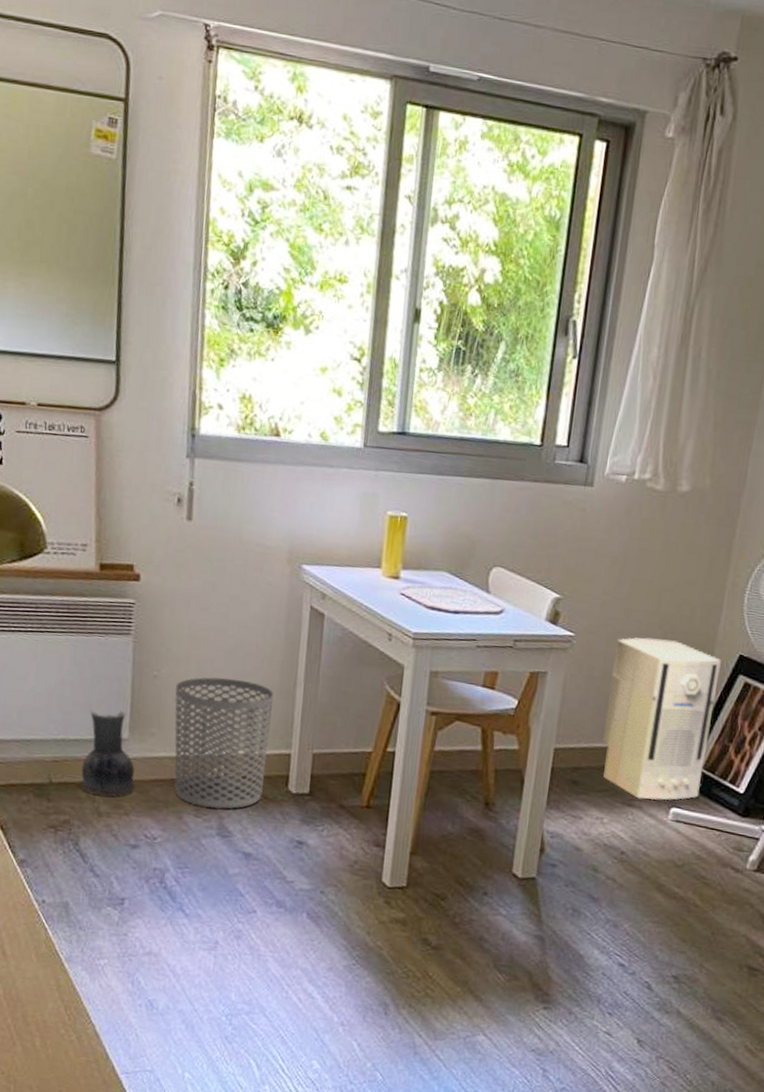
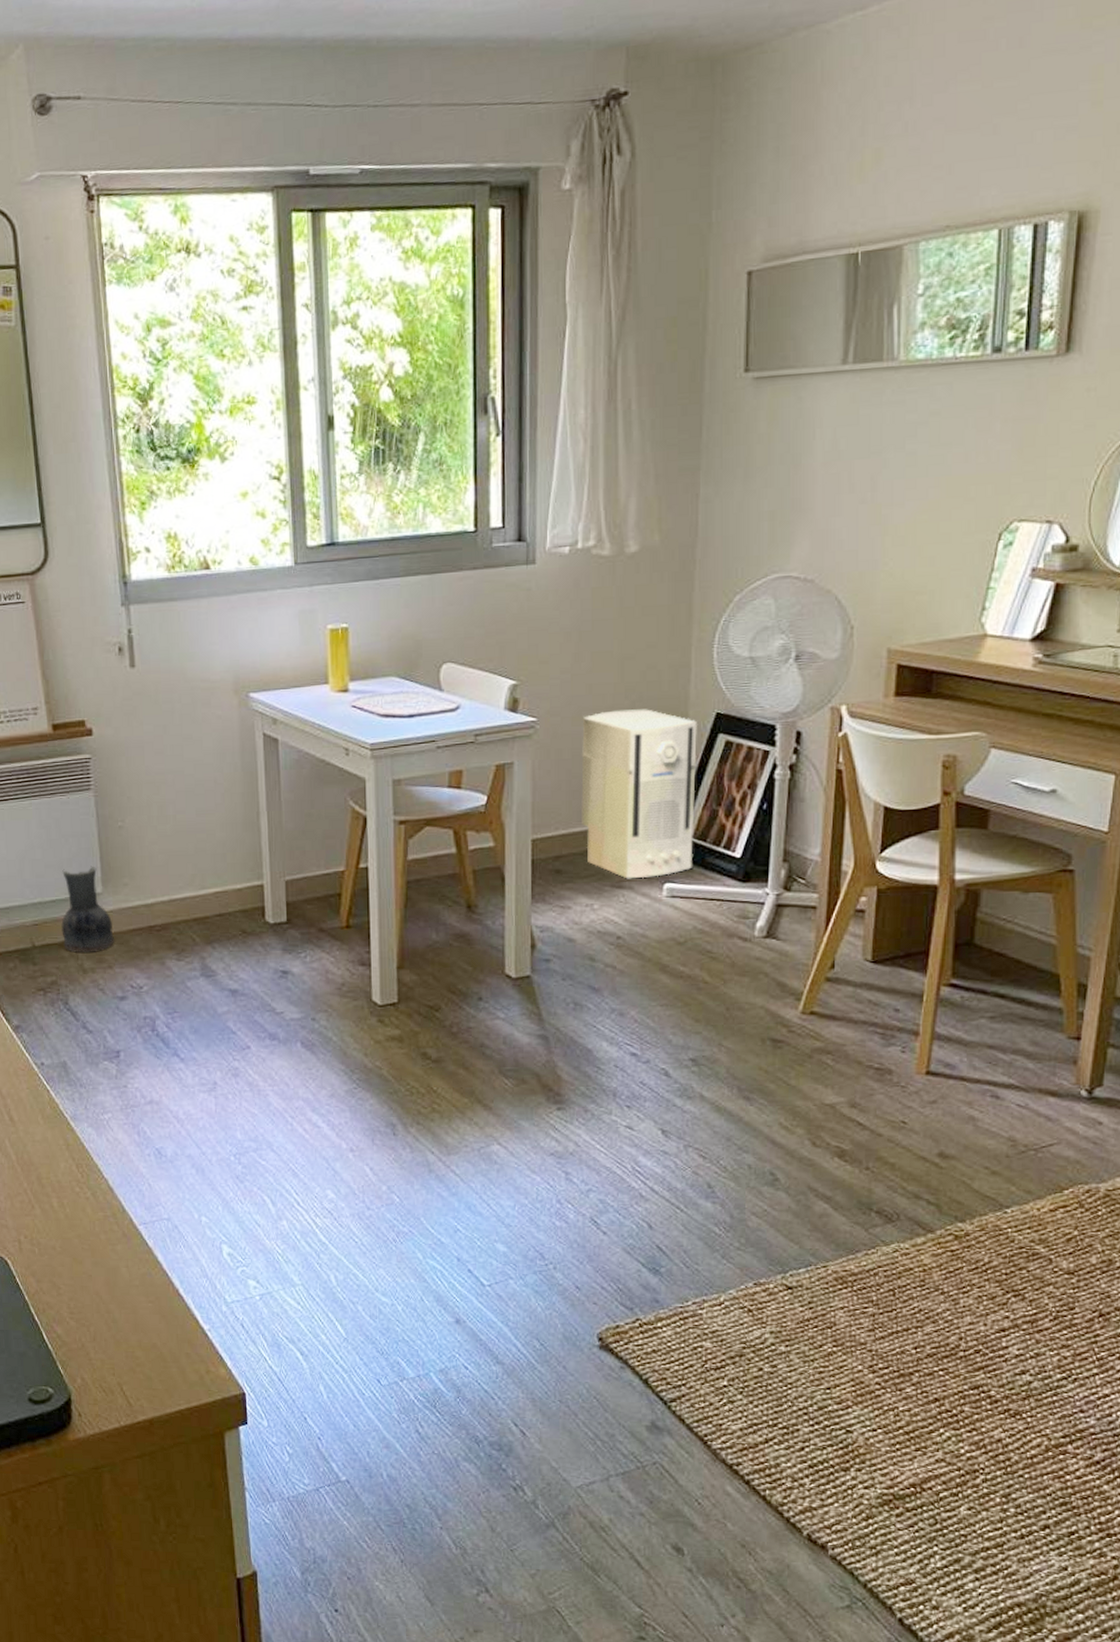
waste bin: present [174,676,274,809] -> none [141,817,241,950]

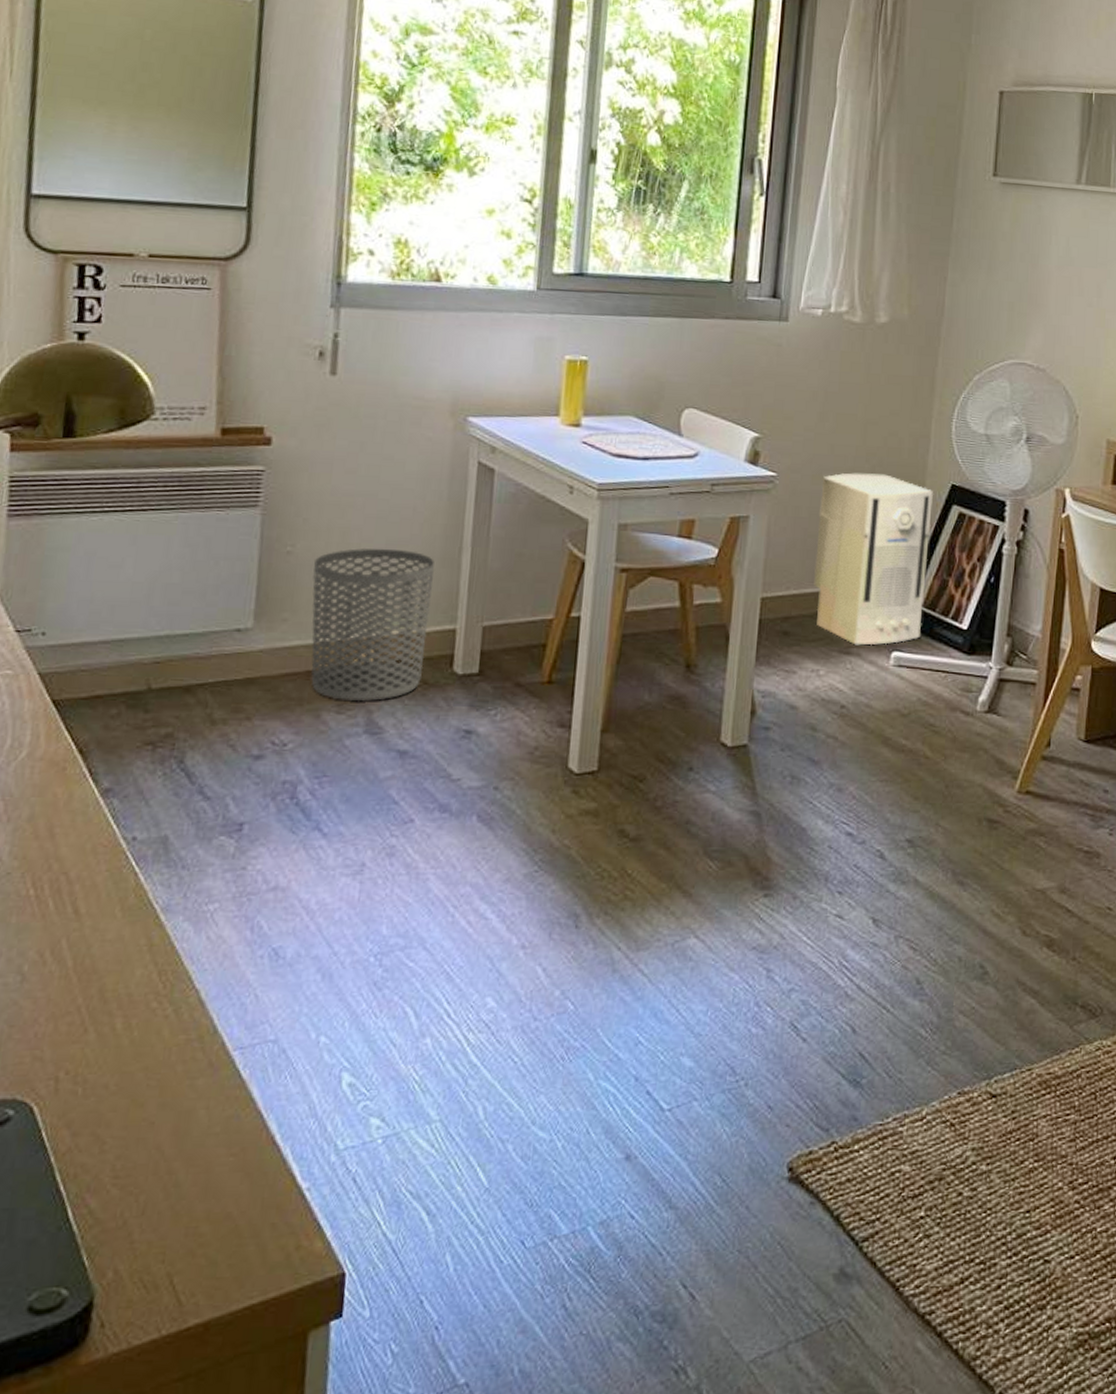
vase: present [61,866,114,953] -> none [190,595,260,699]
waste bin: none [141,817,241,950] -> present [311,548,435,702]

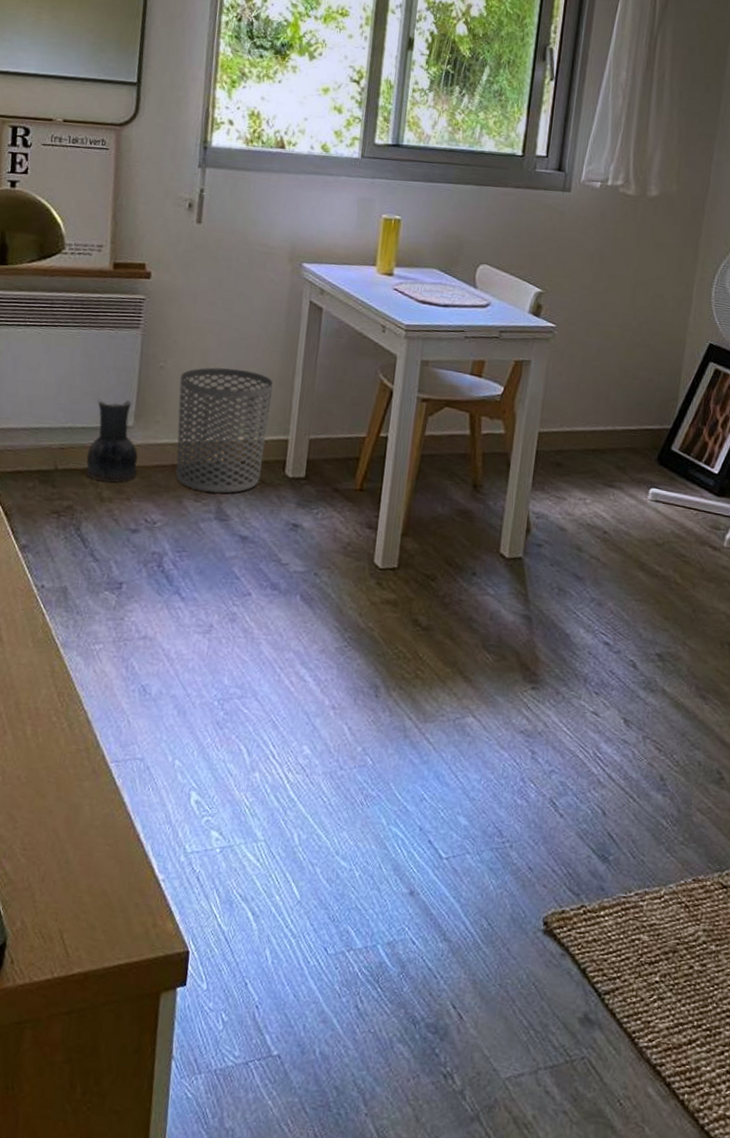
vase: none [190,595,260,699] -> present [86,399,138,482]
air purifier: present [813,473,933,646] -> none [584,328,693,482]

